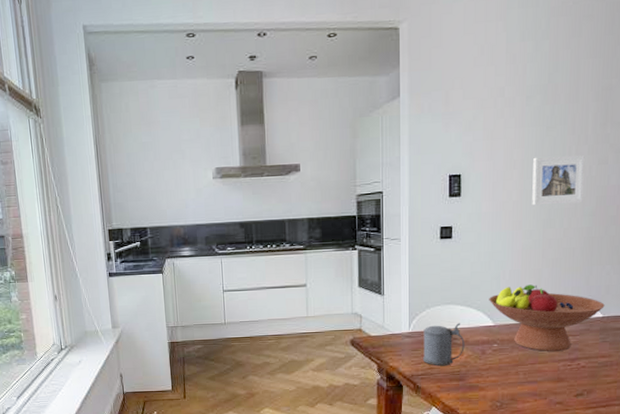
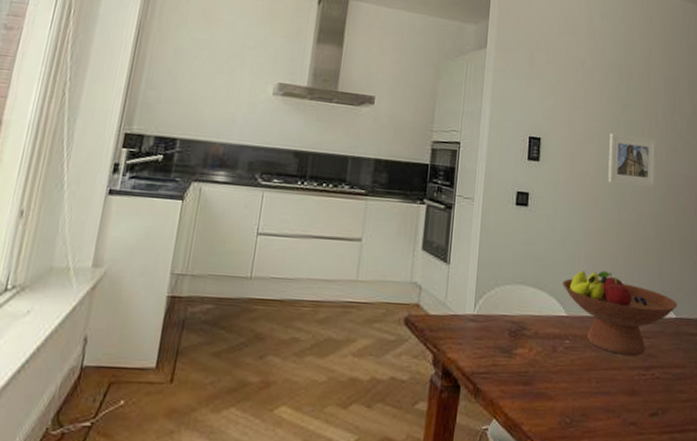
beer stein: present [422,323,465,366] -> none [486,308,535,364]

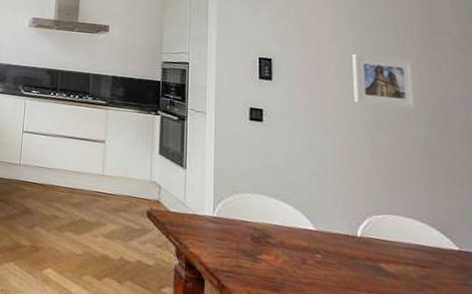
fruit bowl: present [562,270,677,356] -> none [308,187,460,284]

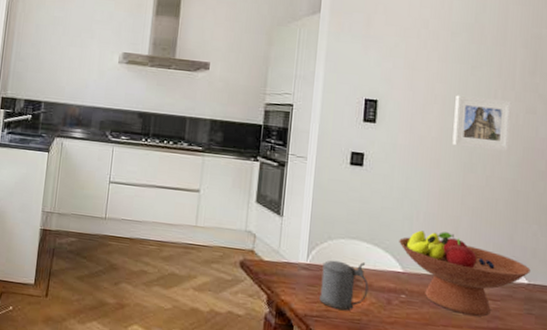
beer stein: none [228,214,280,268] -> present [318,260,369,311]
fruit bowl: none [308,187,460,284] -> present [399,230,531,317]

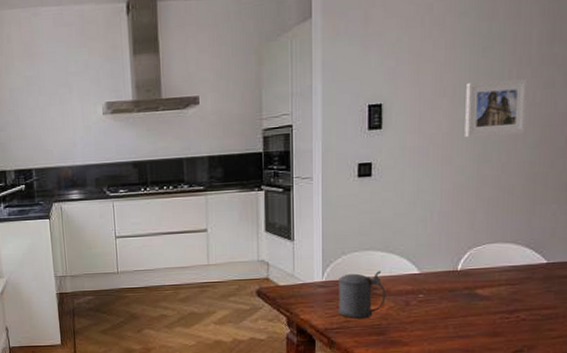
fruit bowl: present [399,230,531,317] -> none [414,227,550,302]

